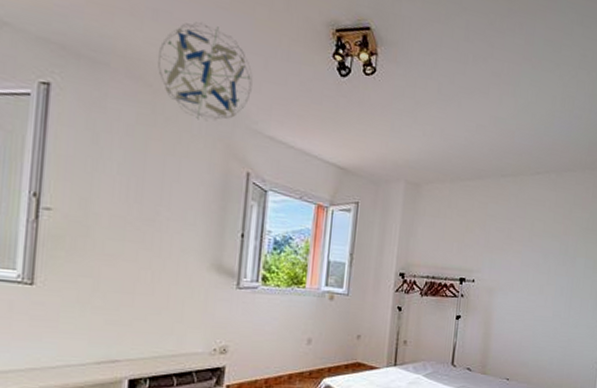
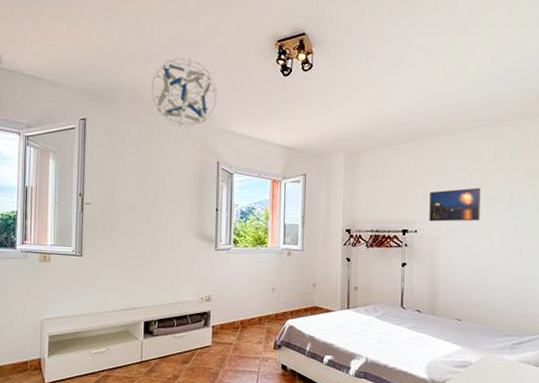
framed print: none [487,237,540,275] -> present [429,187,481,222]

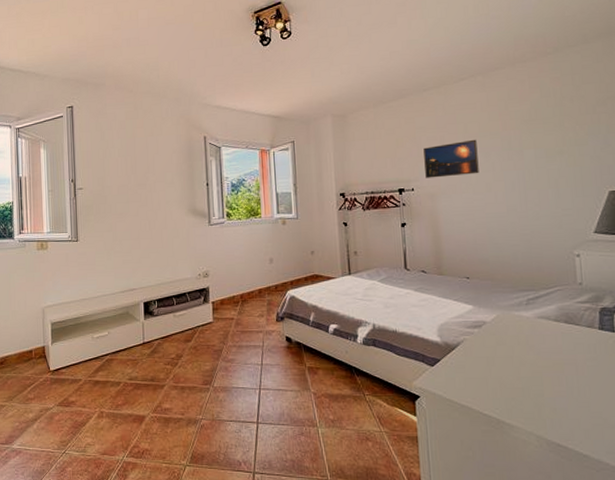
hanging mobile: present [152,58,217,128] -> none [134,37,199,107]

